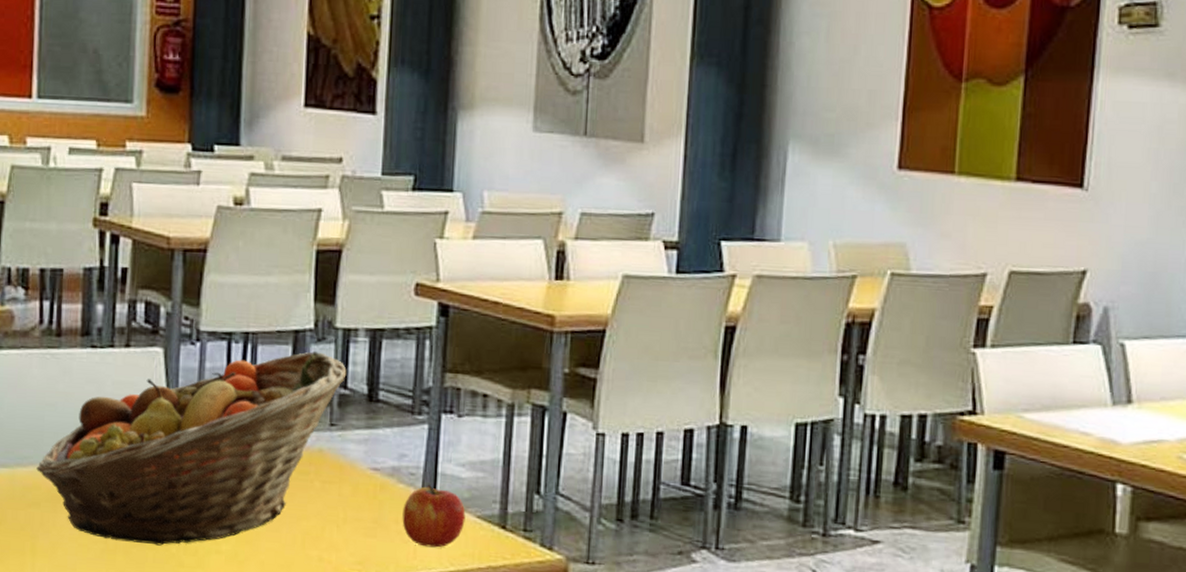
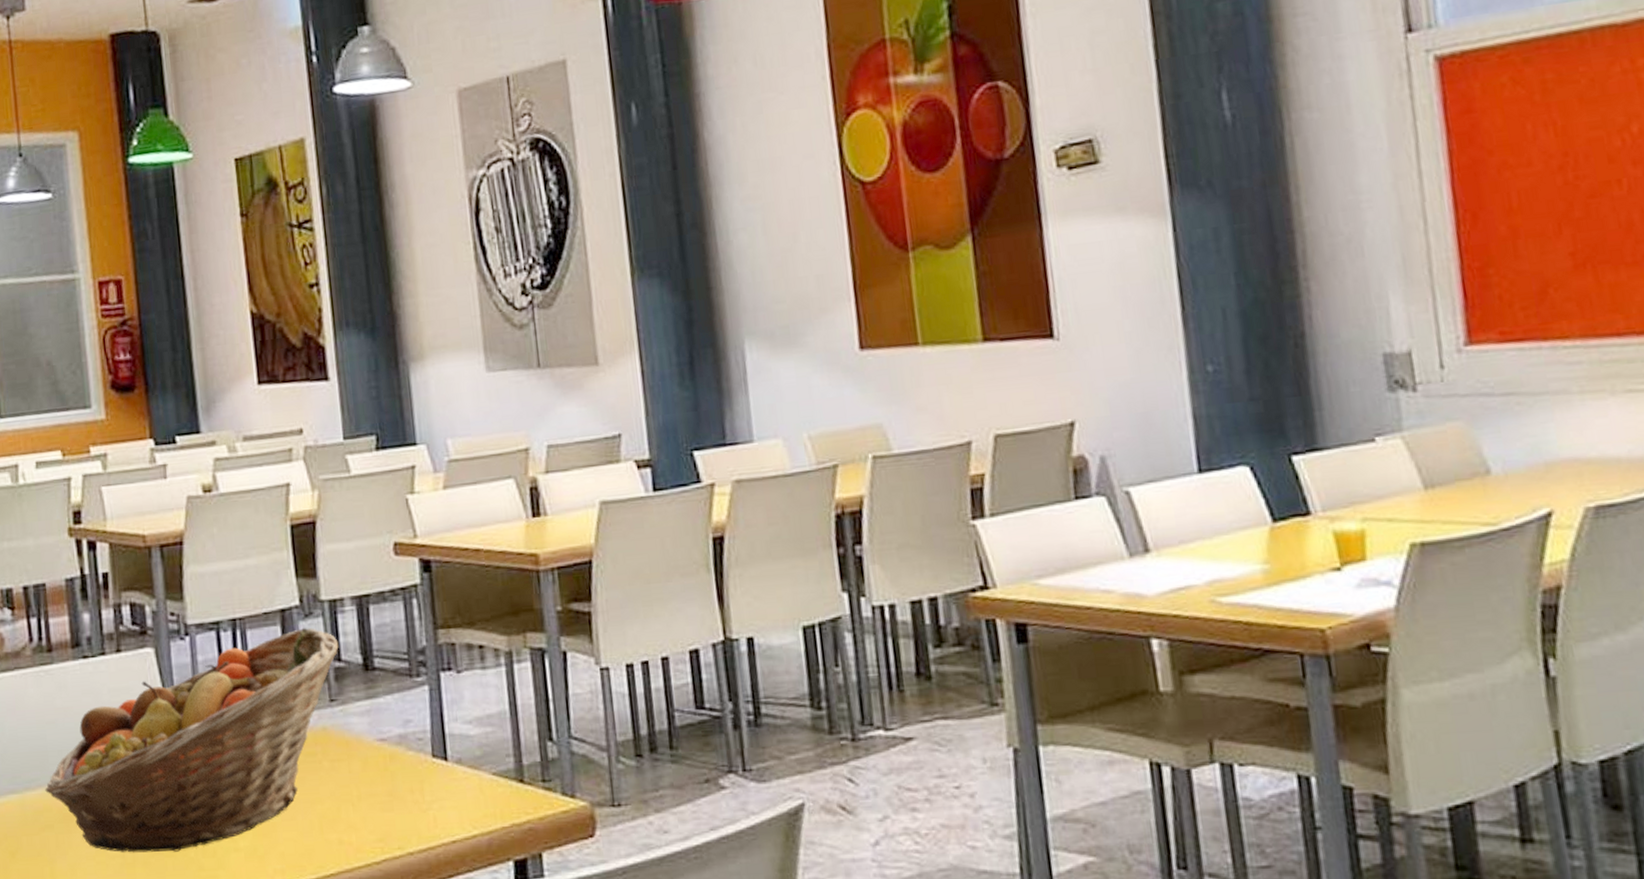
apple: present [402,484,466,548] -> none [416,747,481,813]

